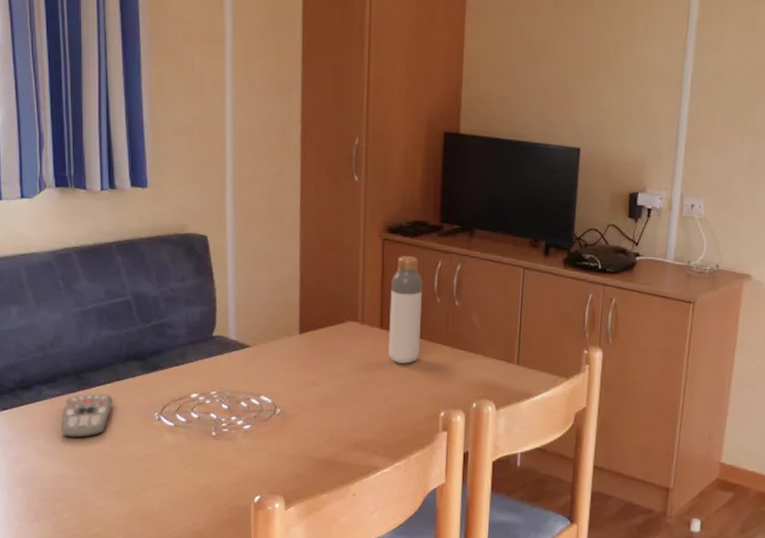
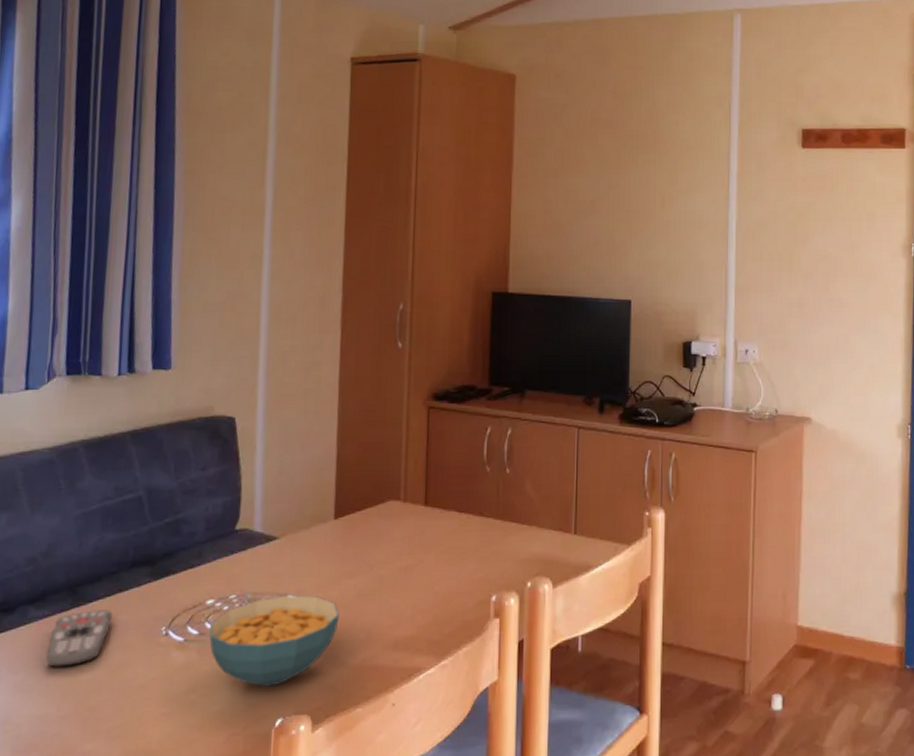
cereal bowl: none [196,395,306,470] -> present [209,595,340,687]
bottle: present [388,256,423,364] -> none [433,424,472,544]

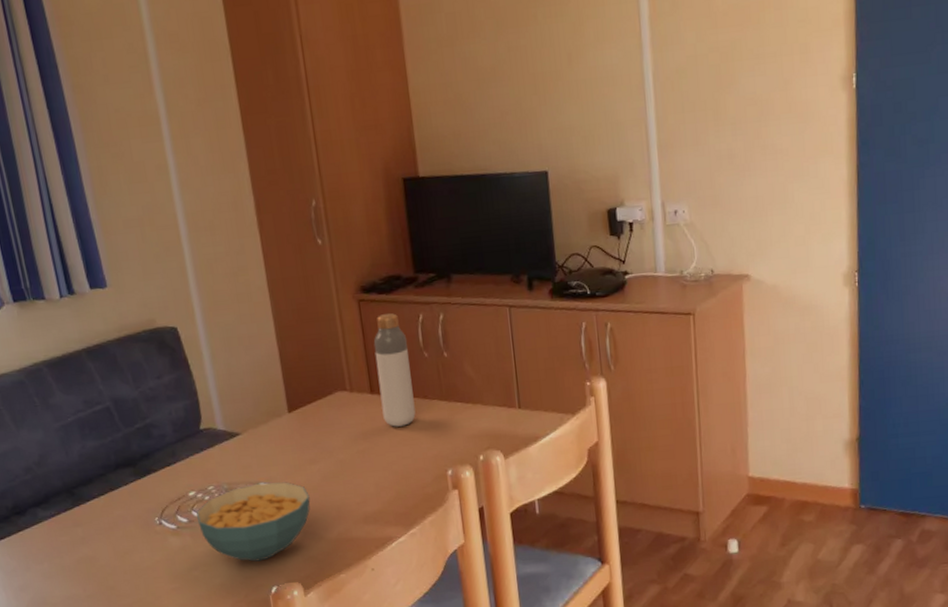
remote control: present [46,609,112,668] -> none [61,506,110,557]
bottle: none [433,424,472,544] -> present [373,313,416,427]

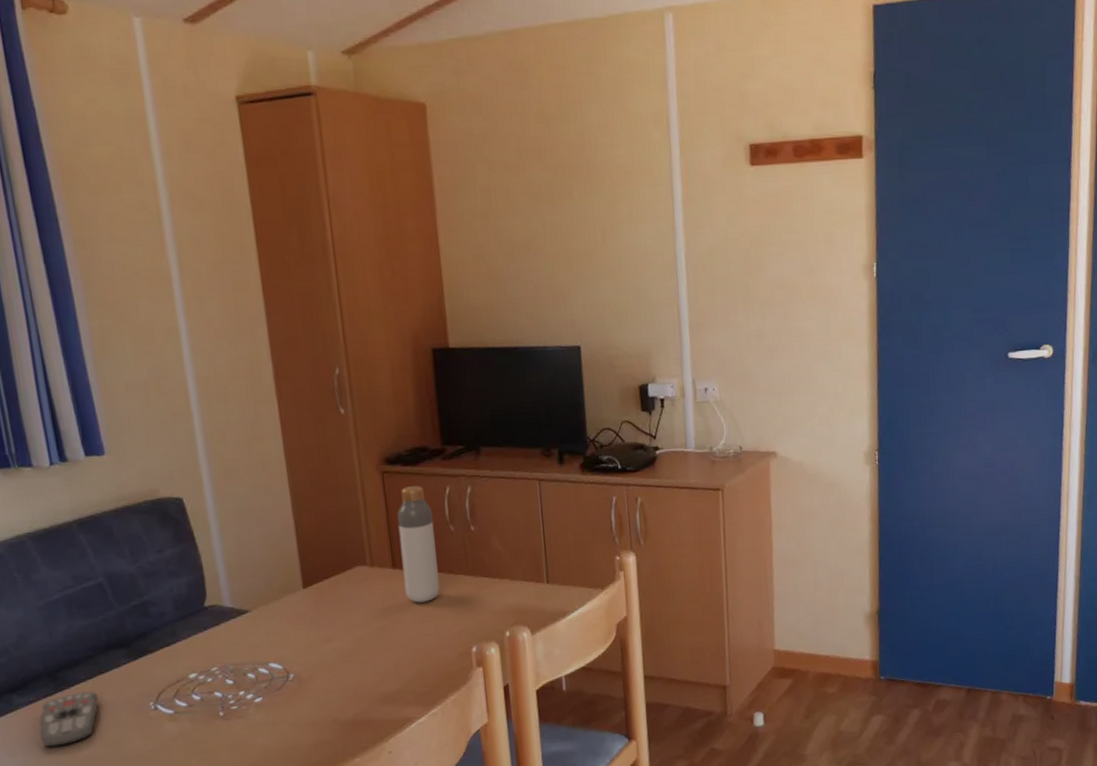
remote control: none [61,506,110,557] -> present [40,691,98,748]
cereal bowl: present [196,482,311,562] -> none [197,661,325,748]

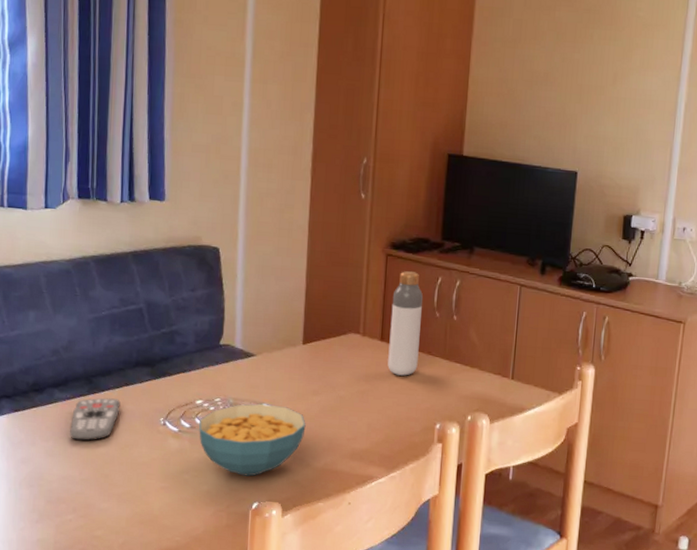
cereal bowl: none [197,661,325,748] -> present [199,403,306,477]

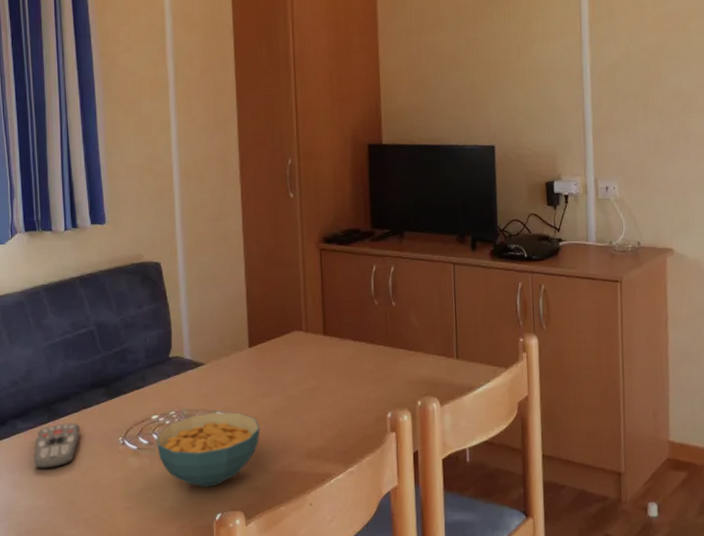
bottle: present [387,271,424,376] -> none [330,263,363,368]

